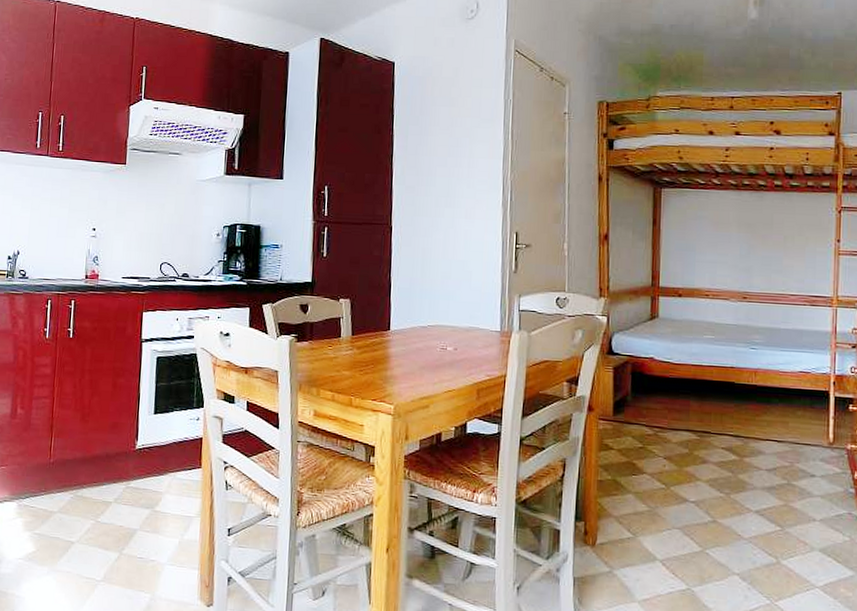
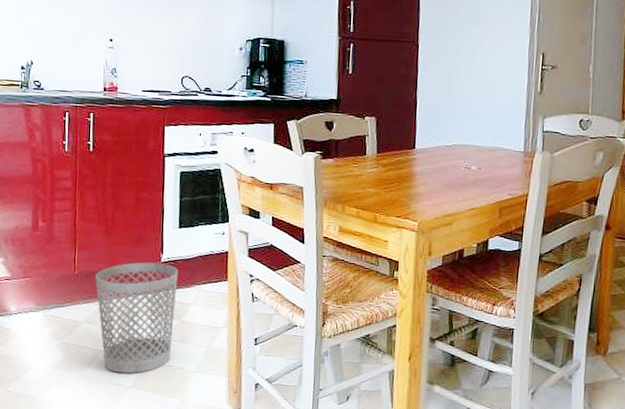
wastebasket: none [69,449,153,567] -> present [95,262,178,374]

